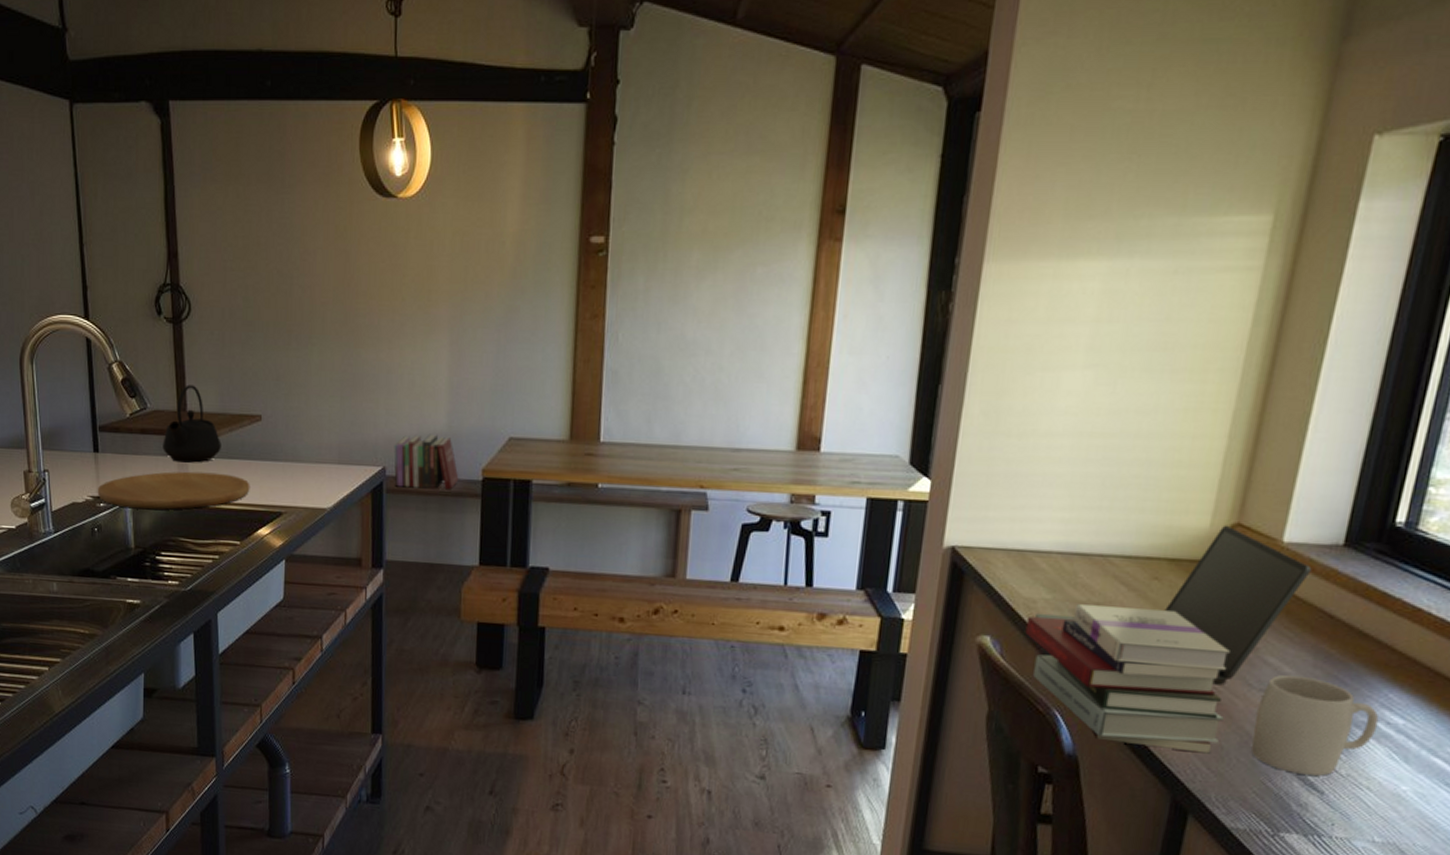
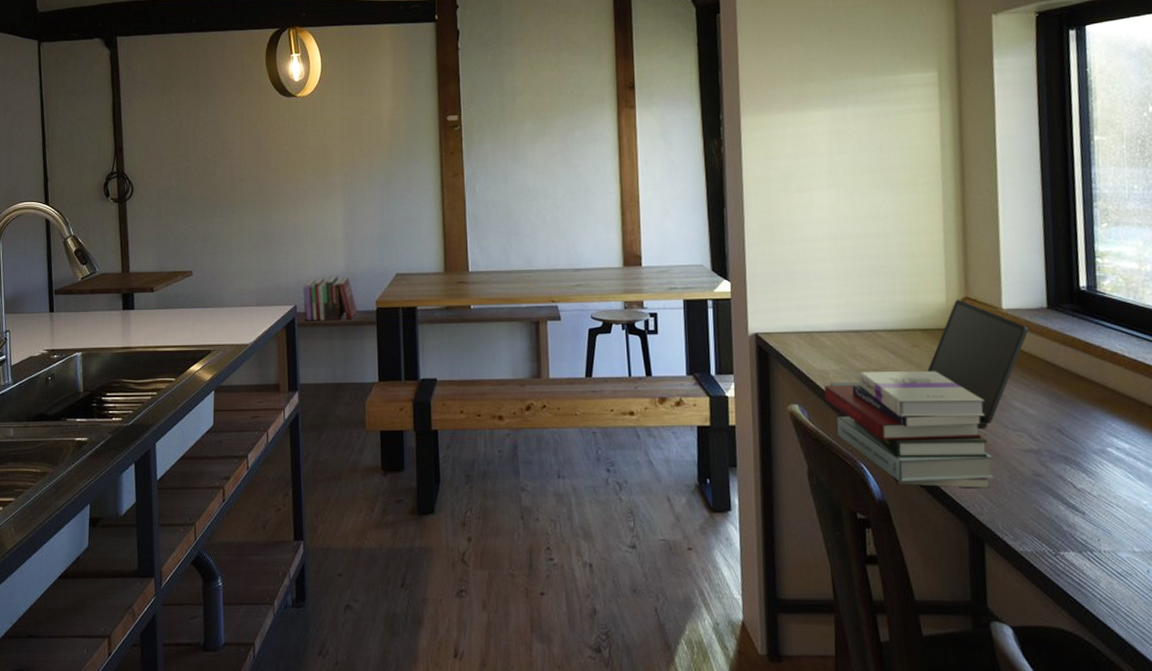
cutting board: present [97,471,250,510] -> none [51,321,183,358]
kettle: present [163,384,221,463] -> none [109,250,159,315]
mug: present [1251,674,1379,776] -> none [1016,415,1111,498]

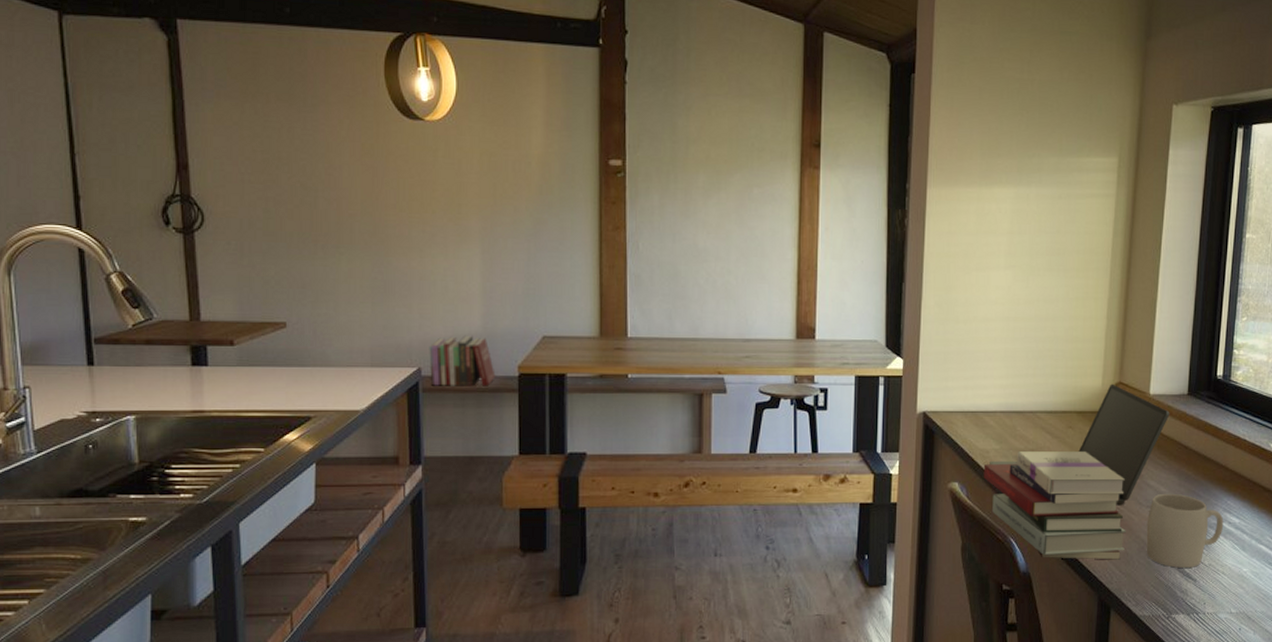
mug: none [1016,415,1111,498] -> present [1146,493,1224,568]

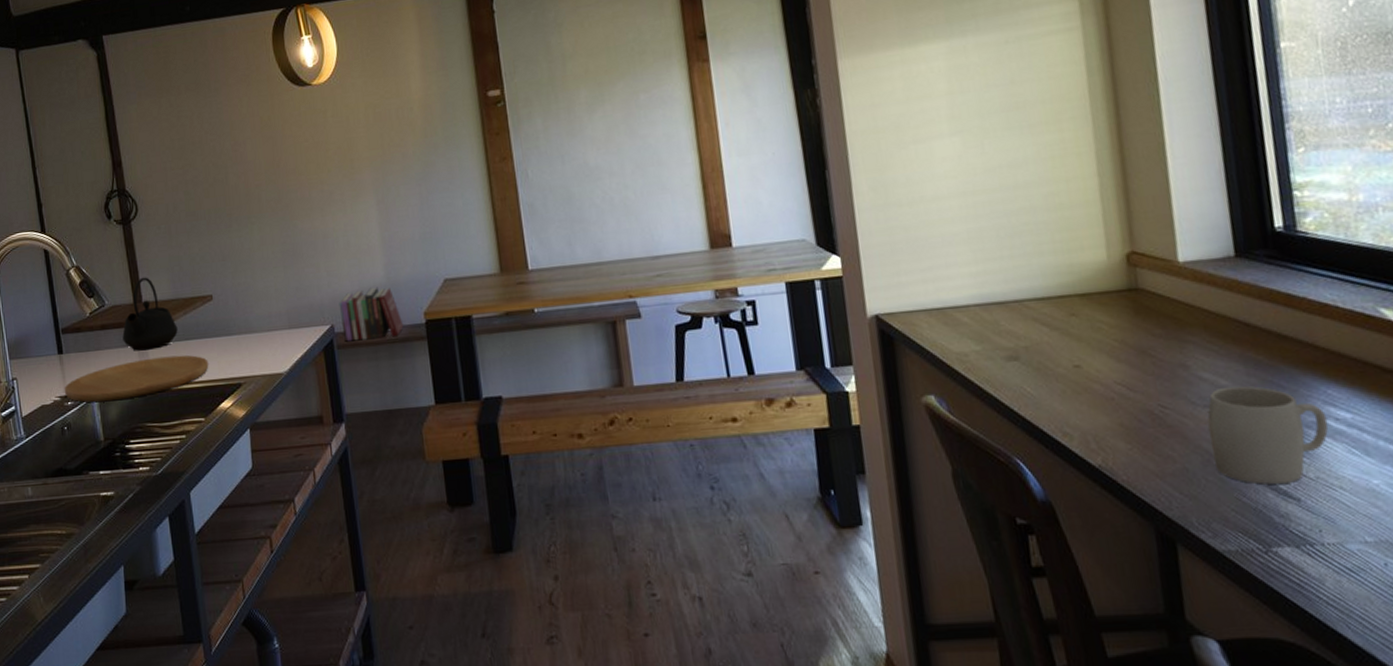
cutting board: none [92,381,275,422] -> present [64,355,209,403]
kettle: none [172,294,241,372] -> present [122,277,178,351]
books: present [983,451,1127,560] -> none [964,343,1182,482]
laptop: present [990,383,1170,505] -> none [971,254,1214,407]

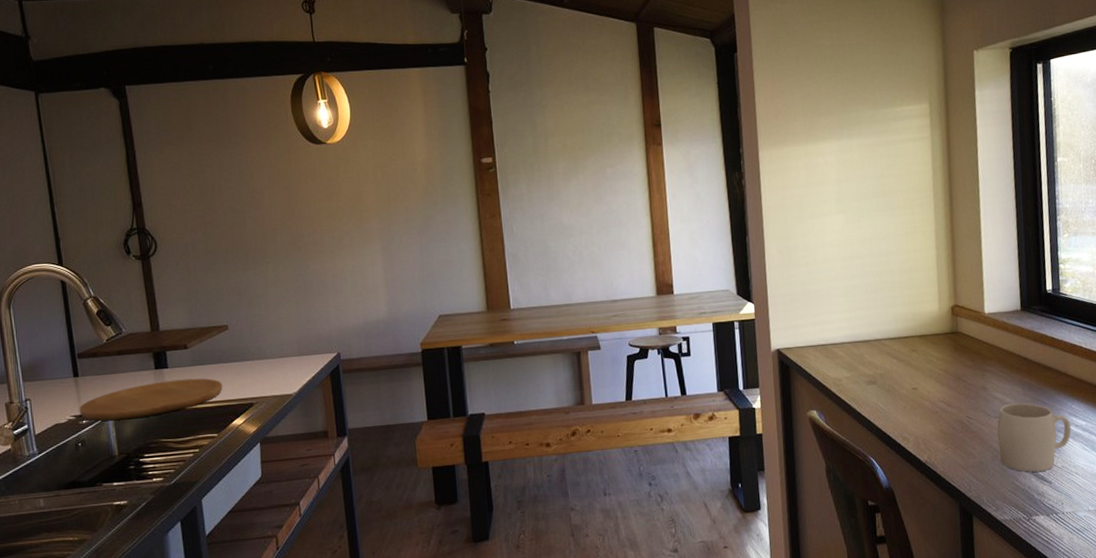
kettle: present [122,277,178,351] -> none [139,308,194,375]
books: present [338,286,404,342] -> none [345,320,403,367]

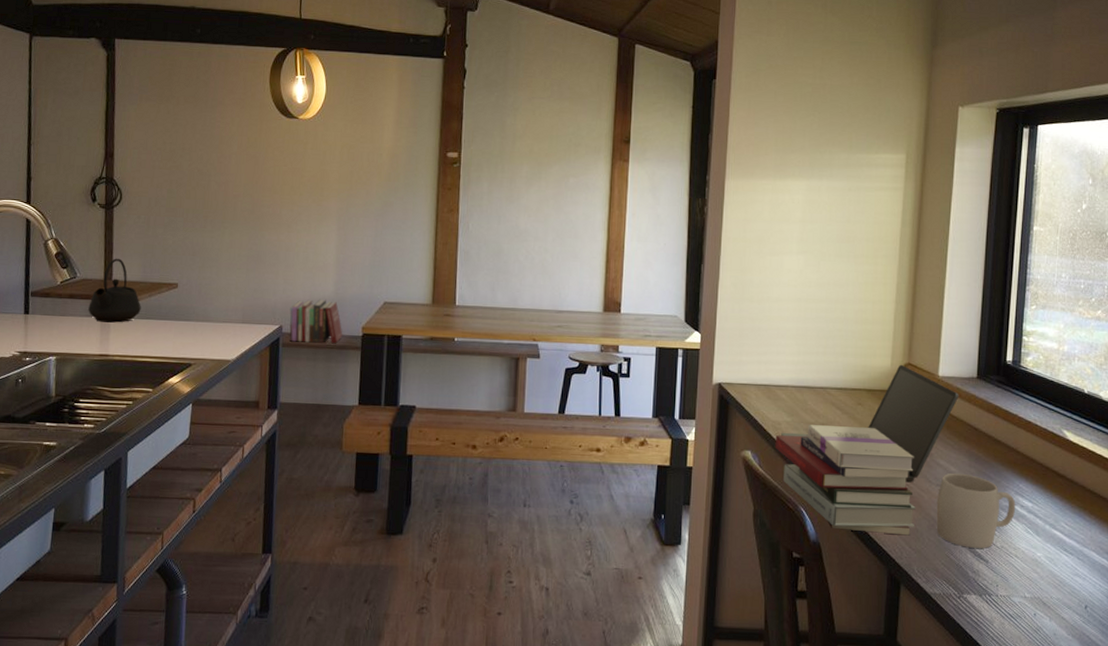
cutting board: present [79,378,223,421] -> none [24,330,165,363]
kettle: none [139,308,194,375] -> present [88,258,141,323]
books: none [345,320,403,367] -> present [289,299,343,344]
books: none [838,371,979,473] -> present [775,425,917,536]
laptop: none [843,307,1006,418] -> present [781,364,959,482]

